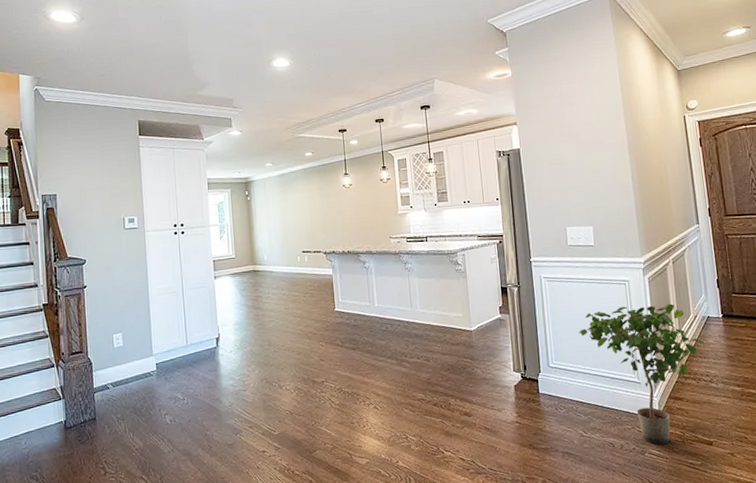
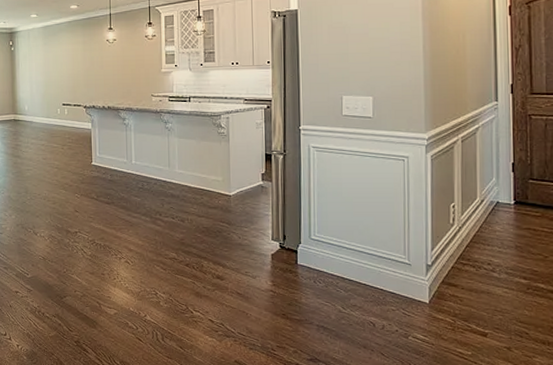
potted plant: present [579,303,706,445] -> none [347,183,491,330]

